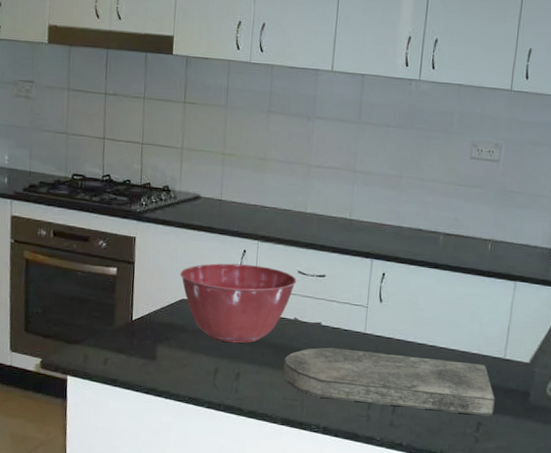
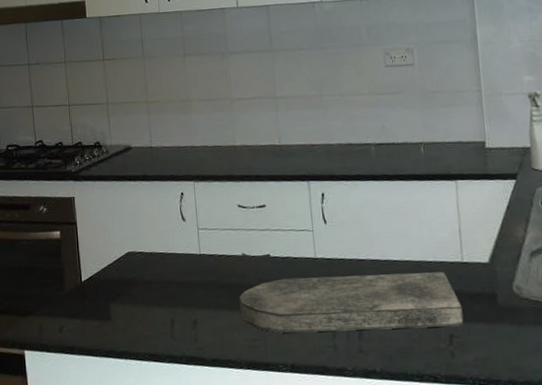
mixing bowl: present [180,263,297,343] -> none [122,206,239,290]

